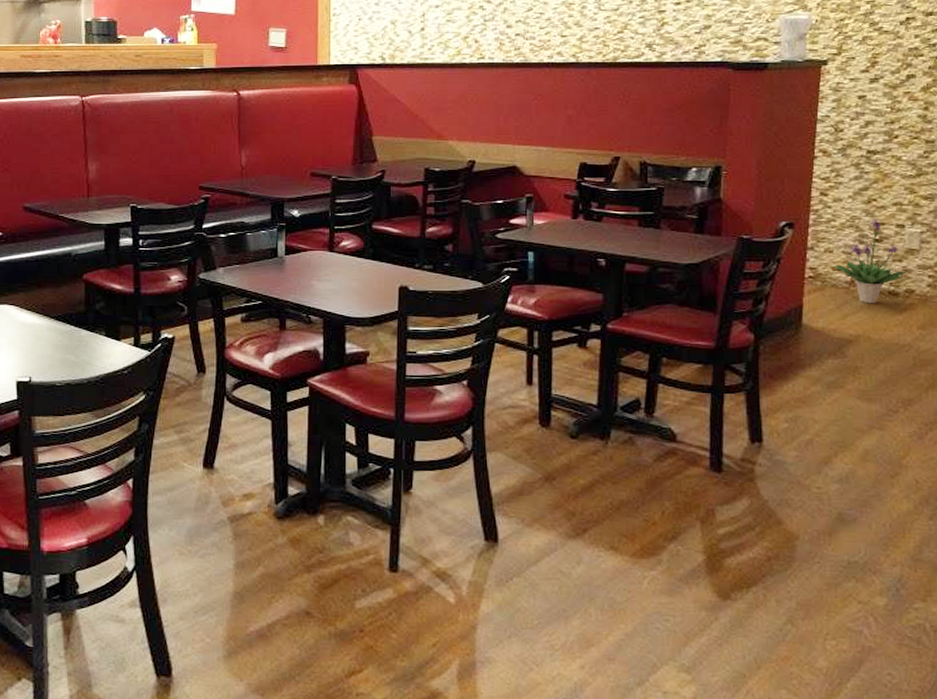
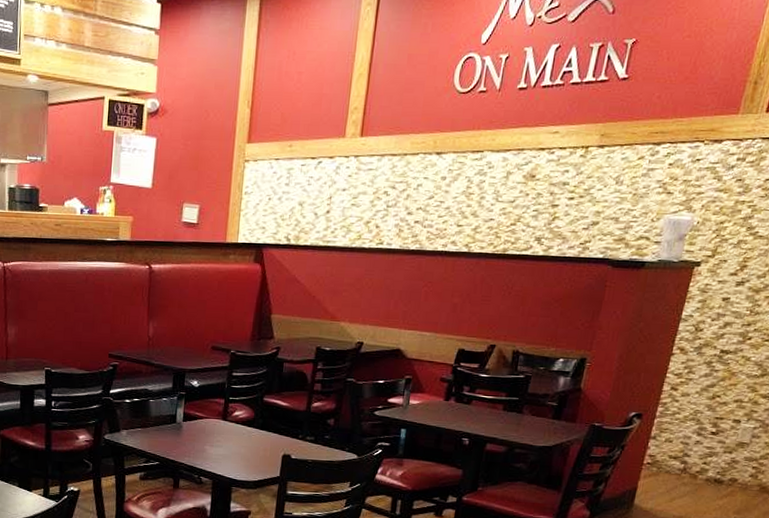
potted plant: present [835,219,907,304] -> none [672,413,734,490]

